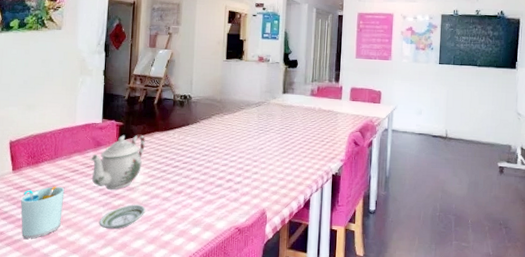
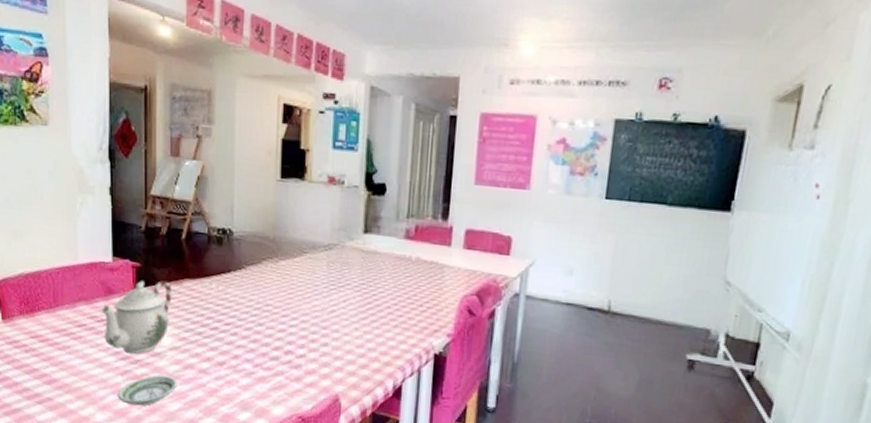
cup: present [21,186,65,240] -> none [17,343,71,410]

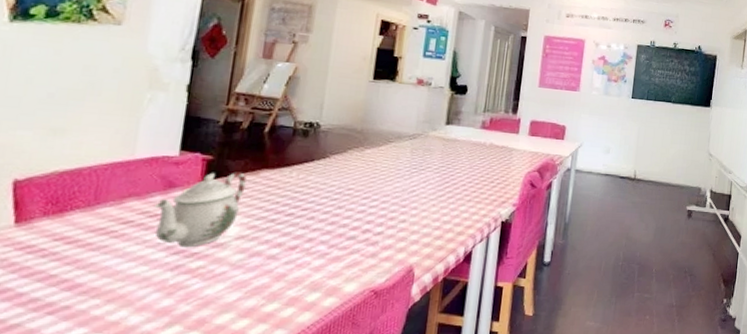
saucer: present [117,375,177,406] -> none [161,266,240,301]

